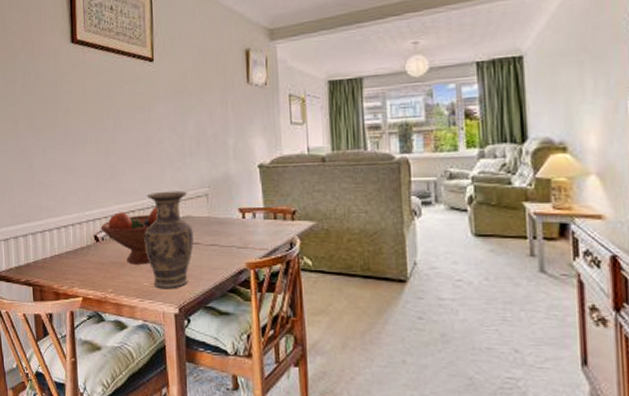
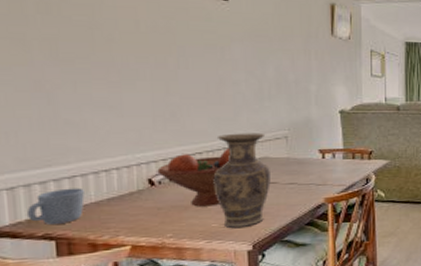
mug: none [16,241,51,272] -> present [27,187,85,225]

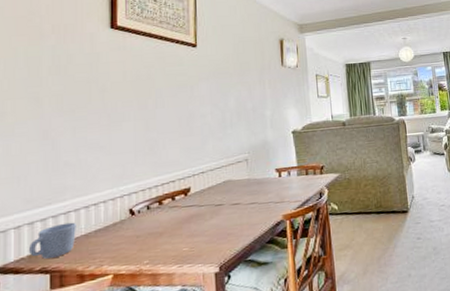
fruit bowl: present [157,147,230,207] -> none [137,174,199,233]
vase: present [213,132,271,229] -> none [184,158,234,252]

